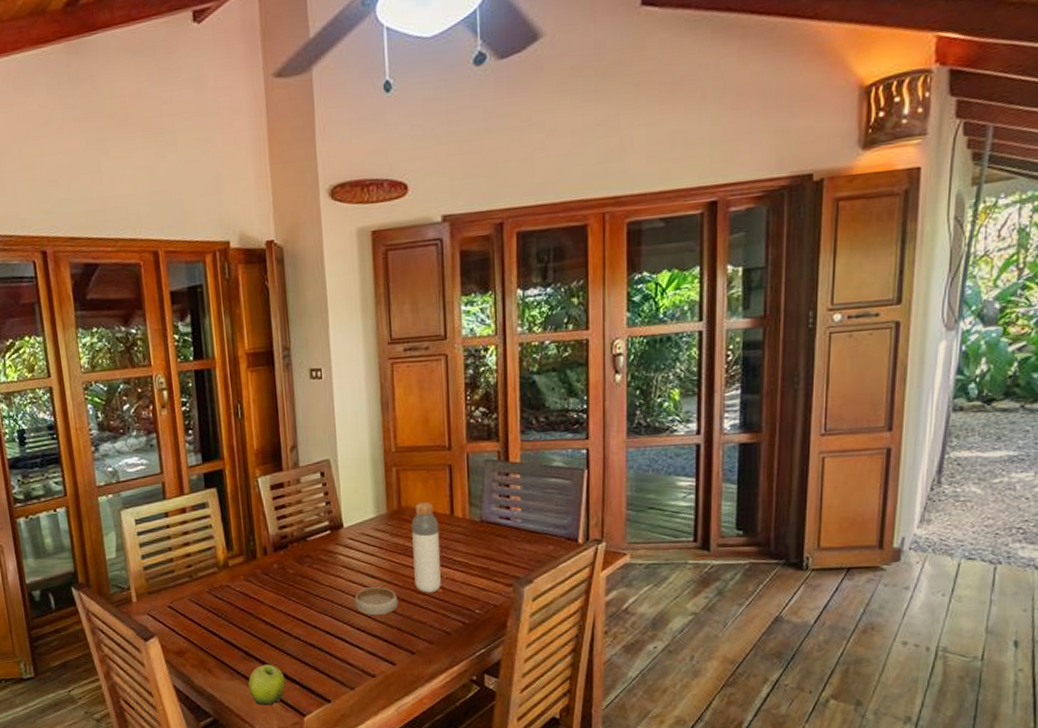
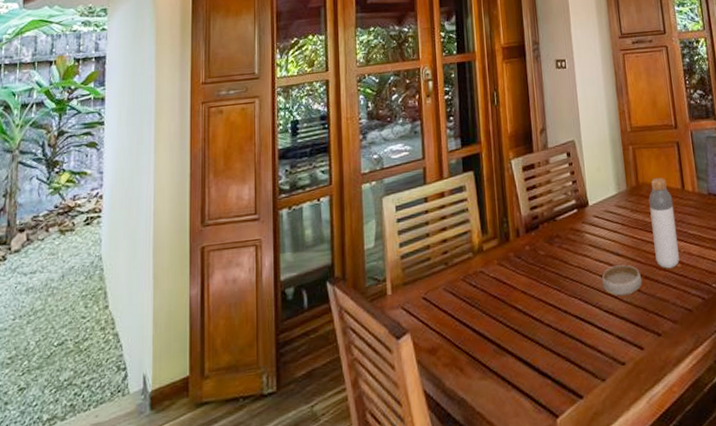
fruit: present [248,664,286,706] -> none [500,357,538,408]

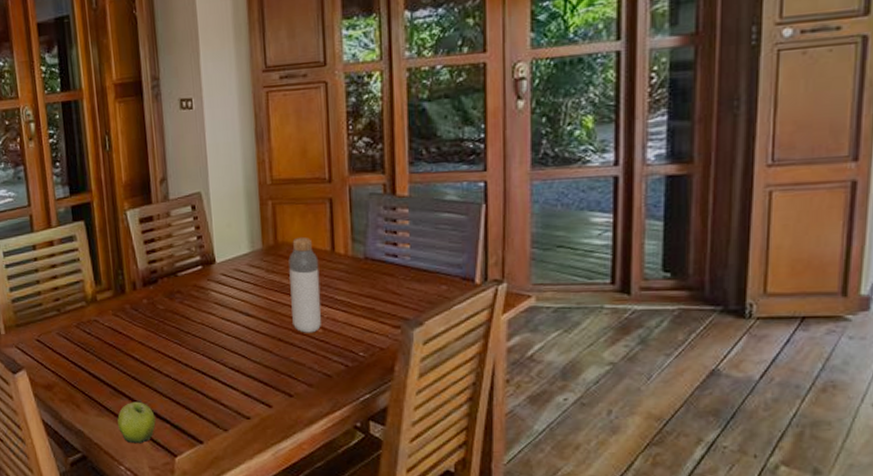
fruit: none [500,357,538,408] -> present [117,401,156,444]
bowl: present [601,264,643,296] -> none [227,325,275,356]

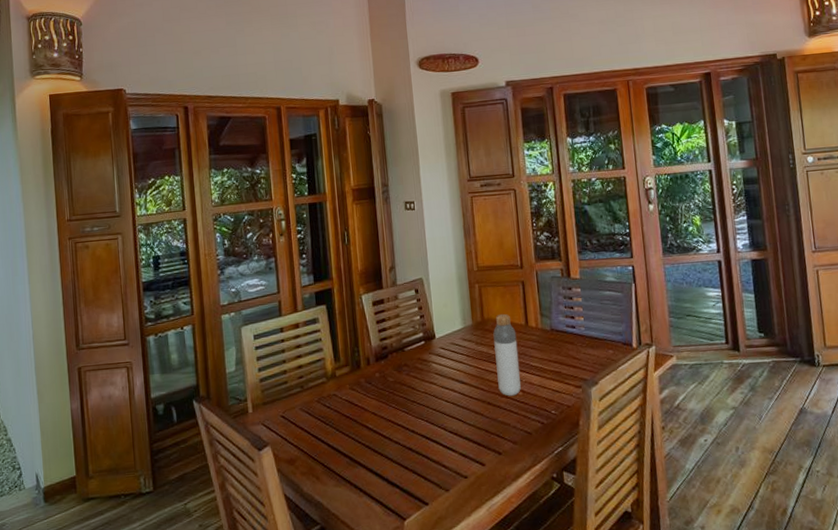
fruit: present [117,401,156,444] -> none [353,469,387,511]

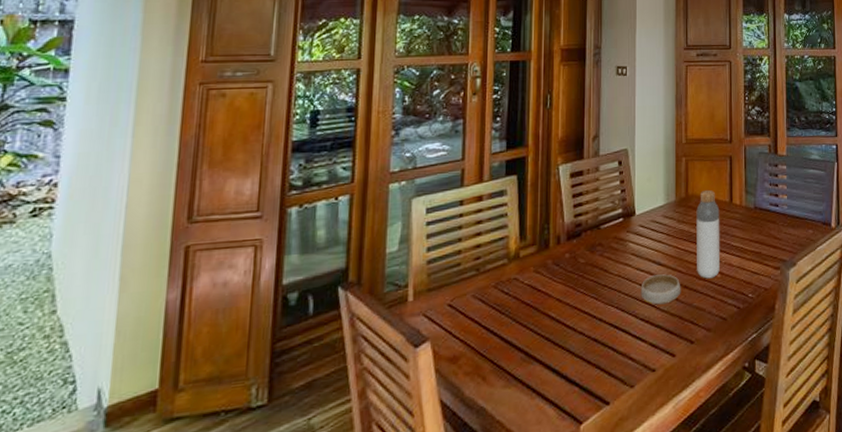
bowl: none [447,391,486,419] -> present [640,274,681,305]

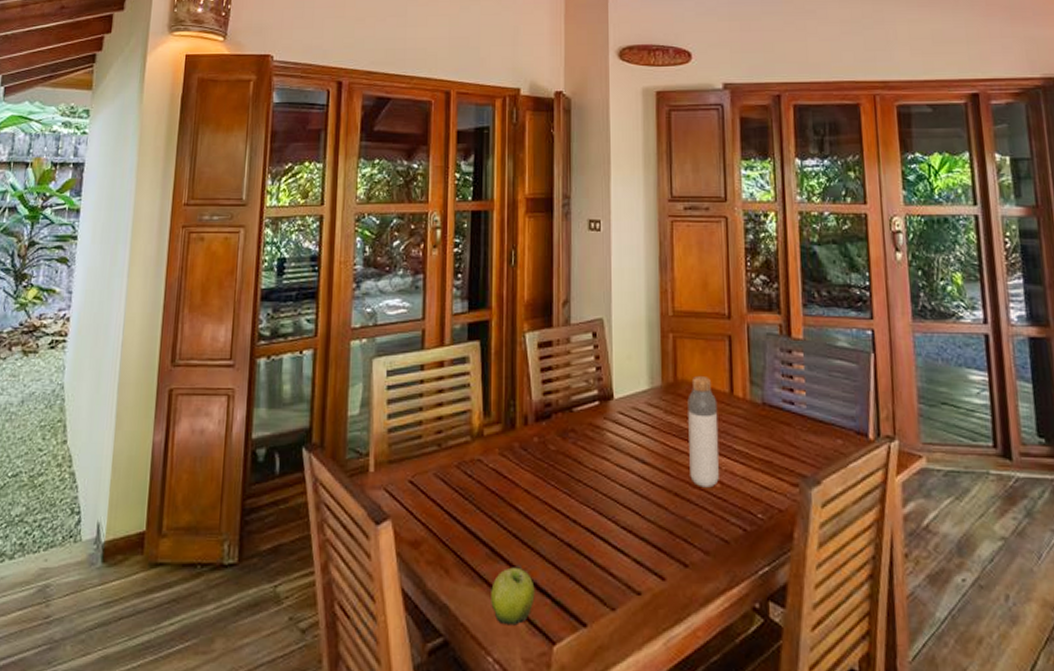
fruit: none [525,365,565,415] -> present [491,567,535,626]
bowl: present [640,274,681,305] -> none [621,475,671,513]

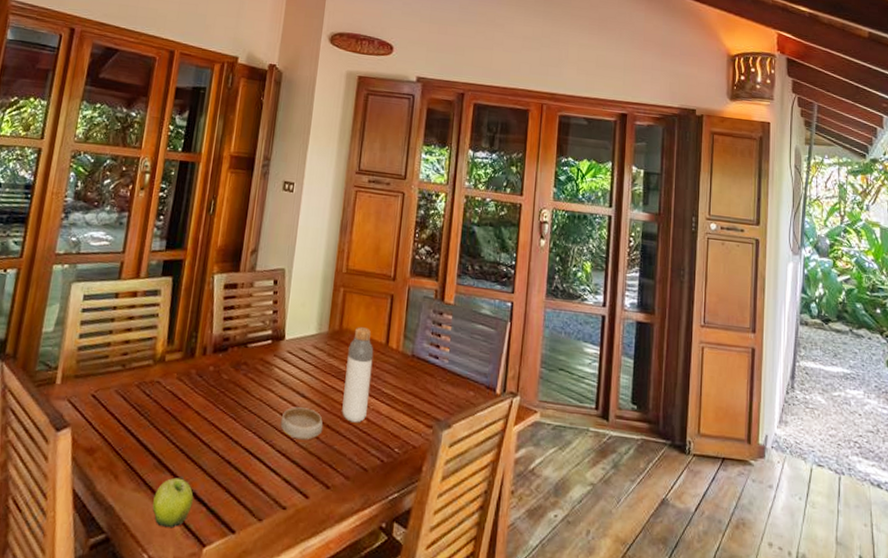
bowl: none [621,475,671,513] -> present [280,407,324,440]

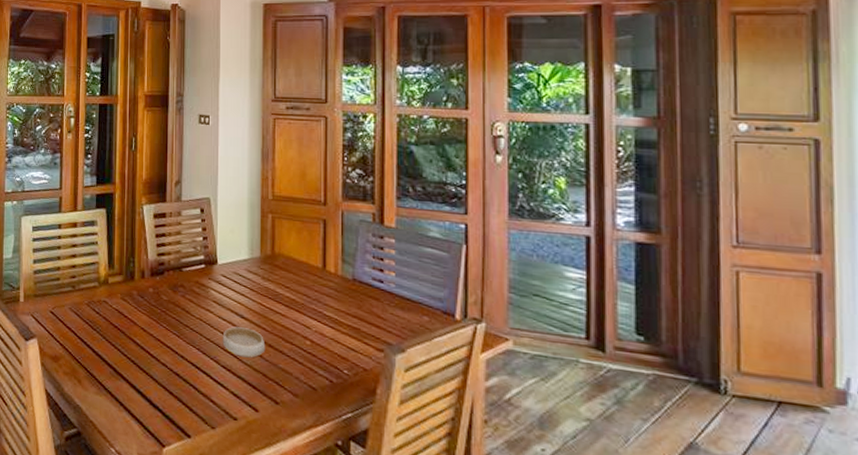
fruit: present [152,477,194,528] -> none [114,385,149,429]
bottle: present [342,326,374,423] -> none [283,251,311,344]

